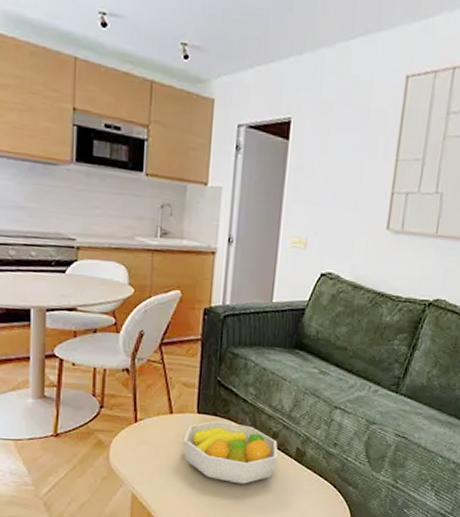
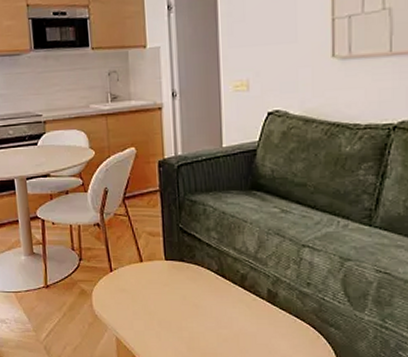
fruit bowl: present [183,420,278,484] -> none [155,266,249,327]

